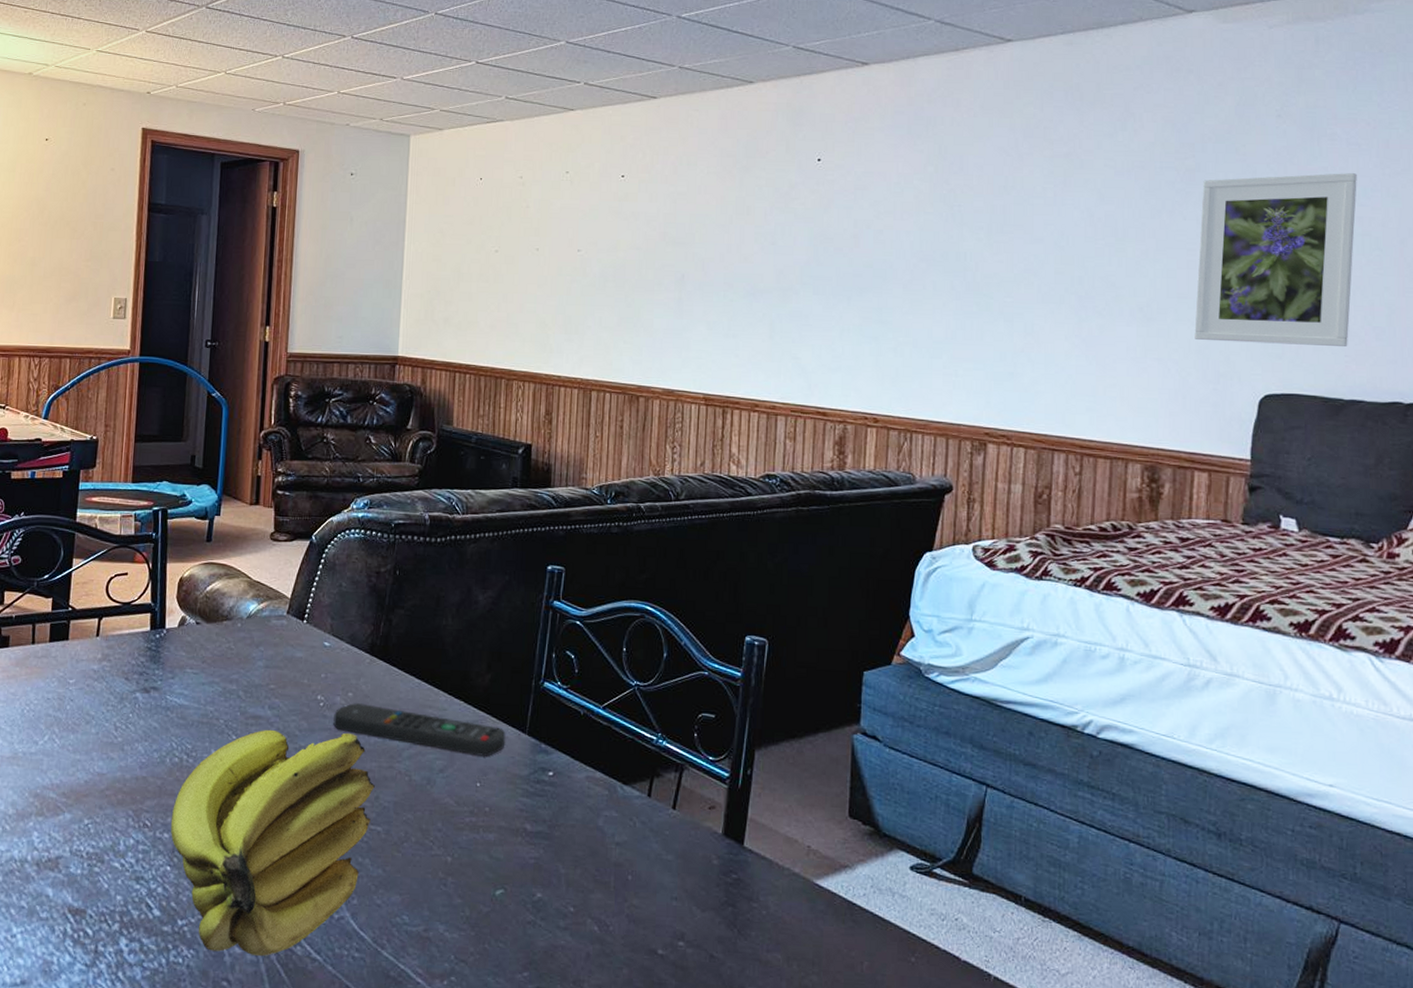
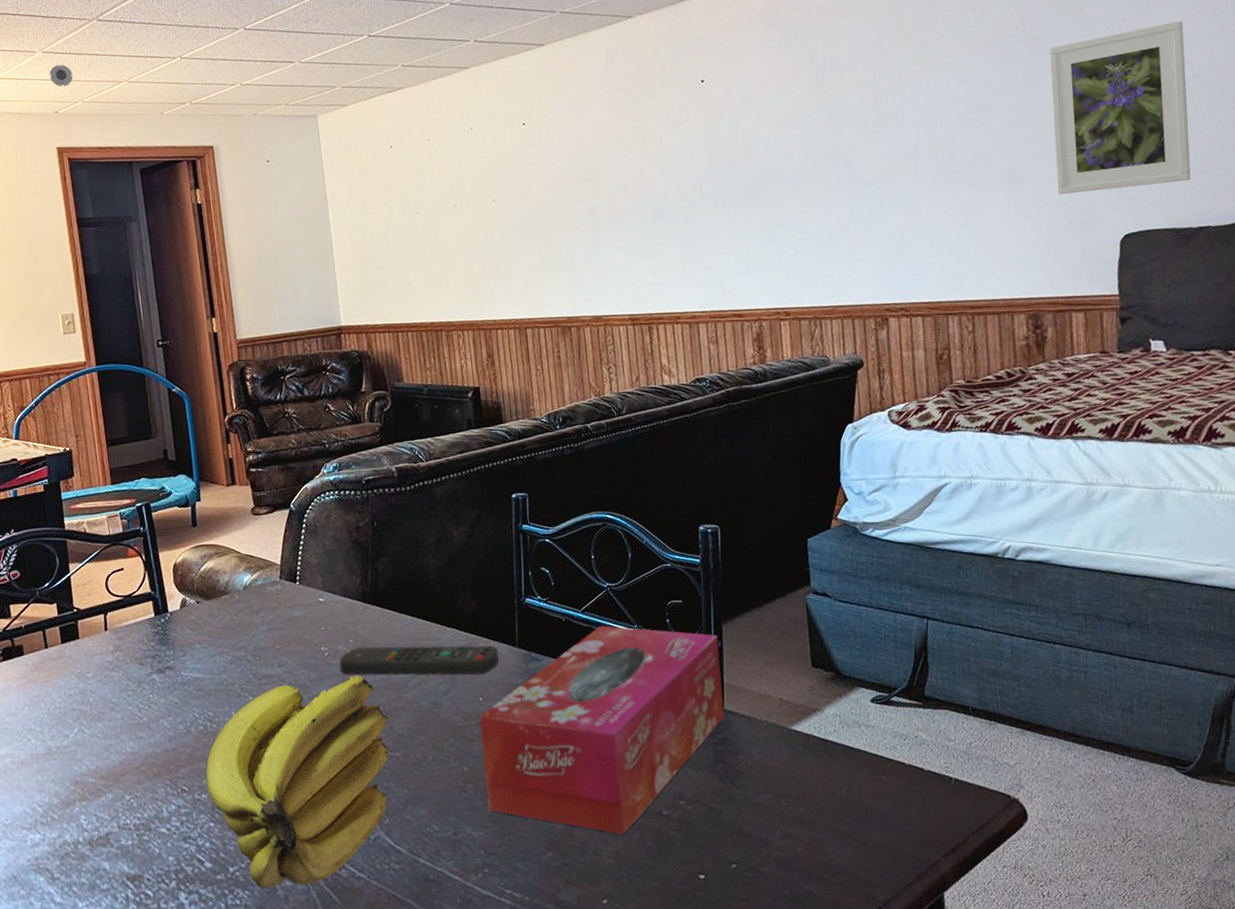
smoke detector: none [148,46,172,69] -> present [49,64,74,87]
tissue box: none [466,727,749,968] -> present [479,625,725,835]

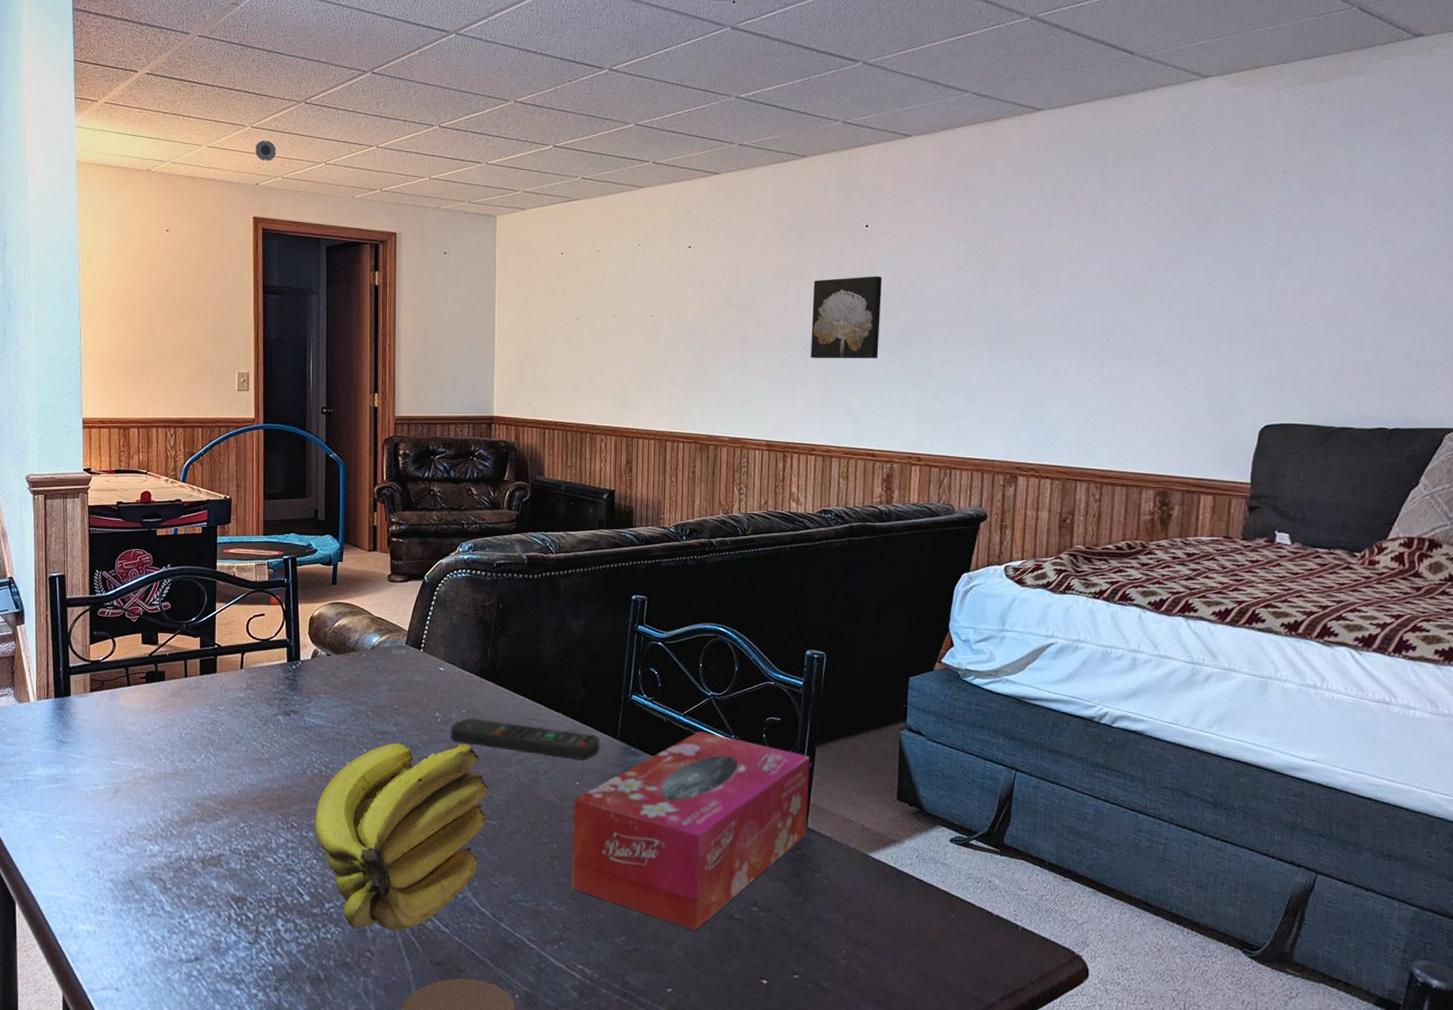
wall art: none [656,131,732,224] -> present [811,276,883,359]
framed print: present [1049,21,1191,194] -> none [1203,223,1353,380]

